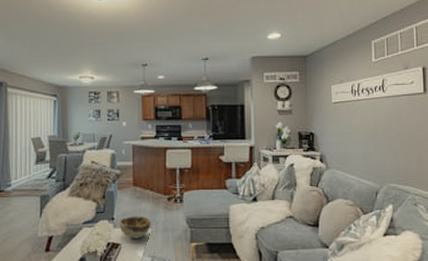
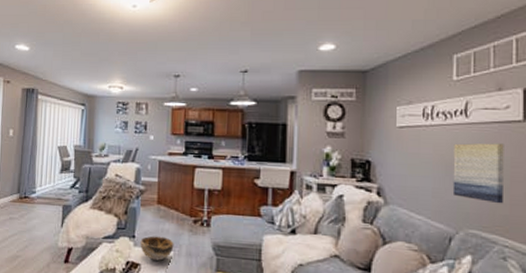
wall art: none [375,112,412,161] -> present [452,143,504,204]

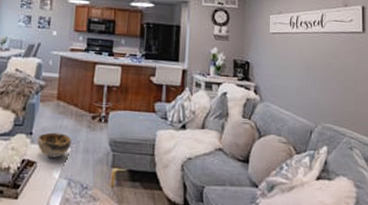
wall art: present [452,143,504,204] -> none [312,49,349,102]

